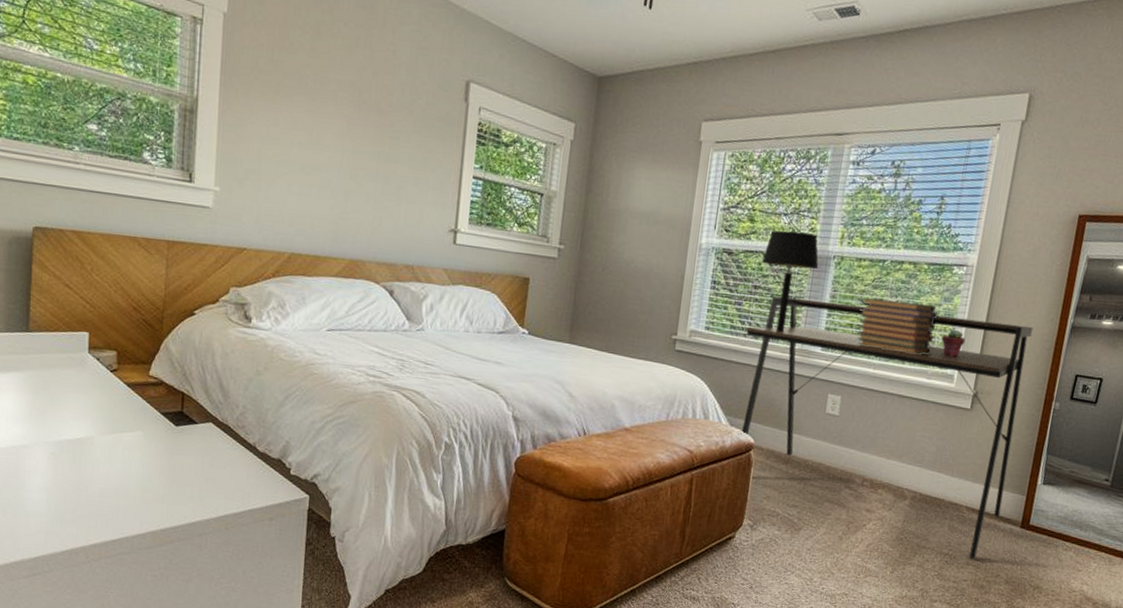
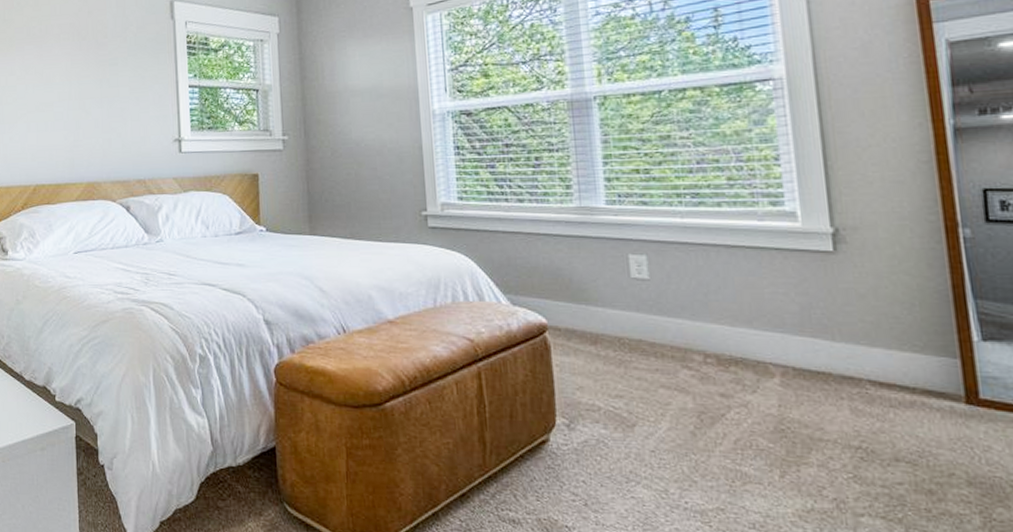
desk: present [740,296,1033,560] -> none [505,137,927,453]
table lamp: present [761,230,819,333] -> none [507,77,578,191]
book stack: present [856,298,938,355] -> none [642,133,754,194]
potted succulent: present [941,329,966,356] -> none [764,156,800,189]

